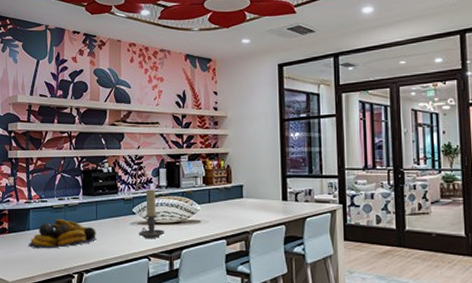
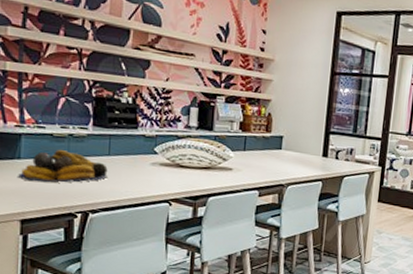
candle holder: present [138,189,165,238] -> none [159,128,191,182]

